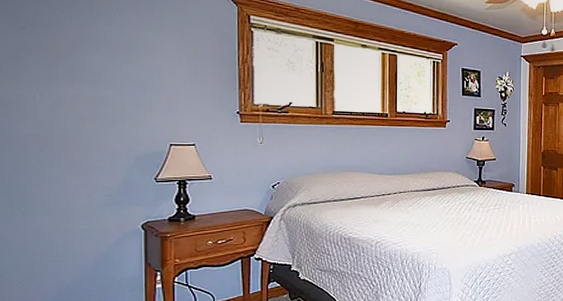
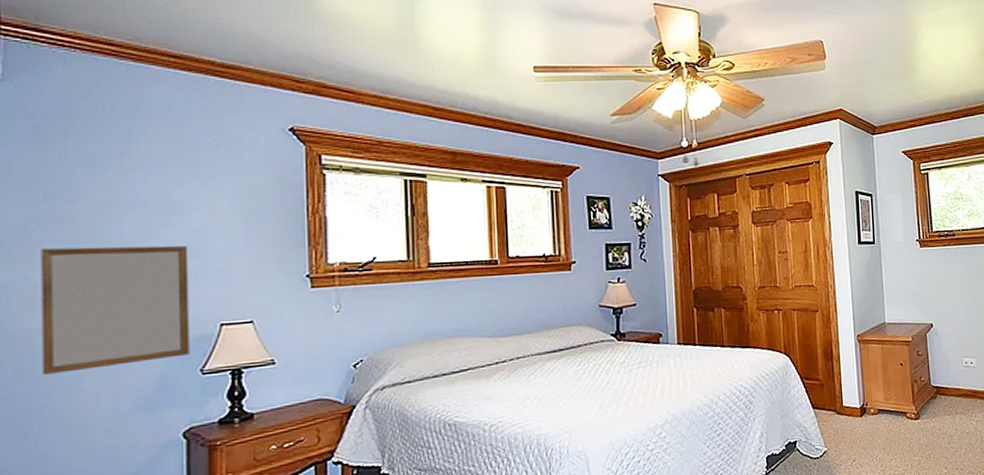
home mirror: none [31,72,146,172] -> present [41,245,190,376]

